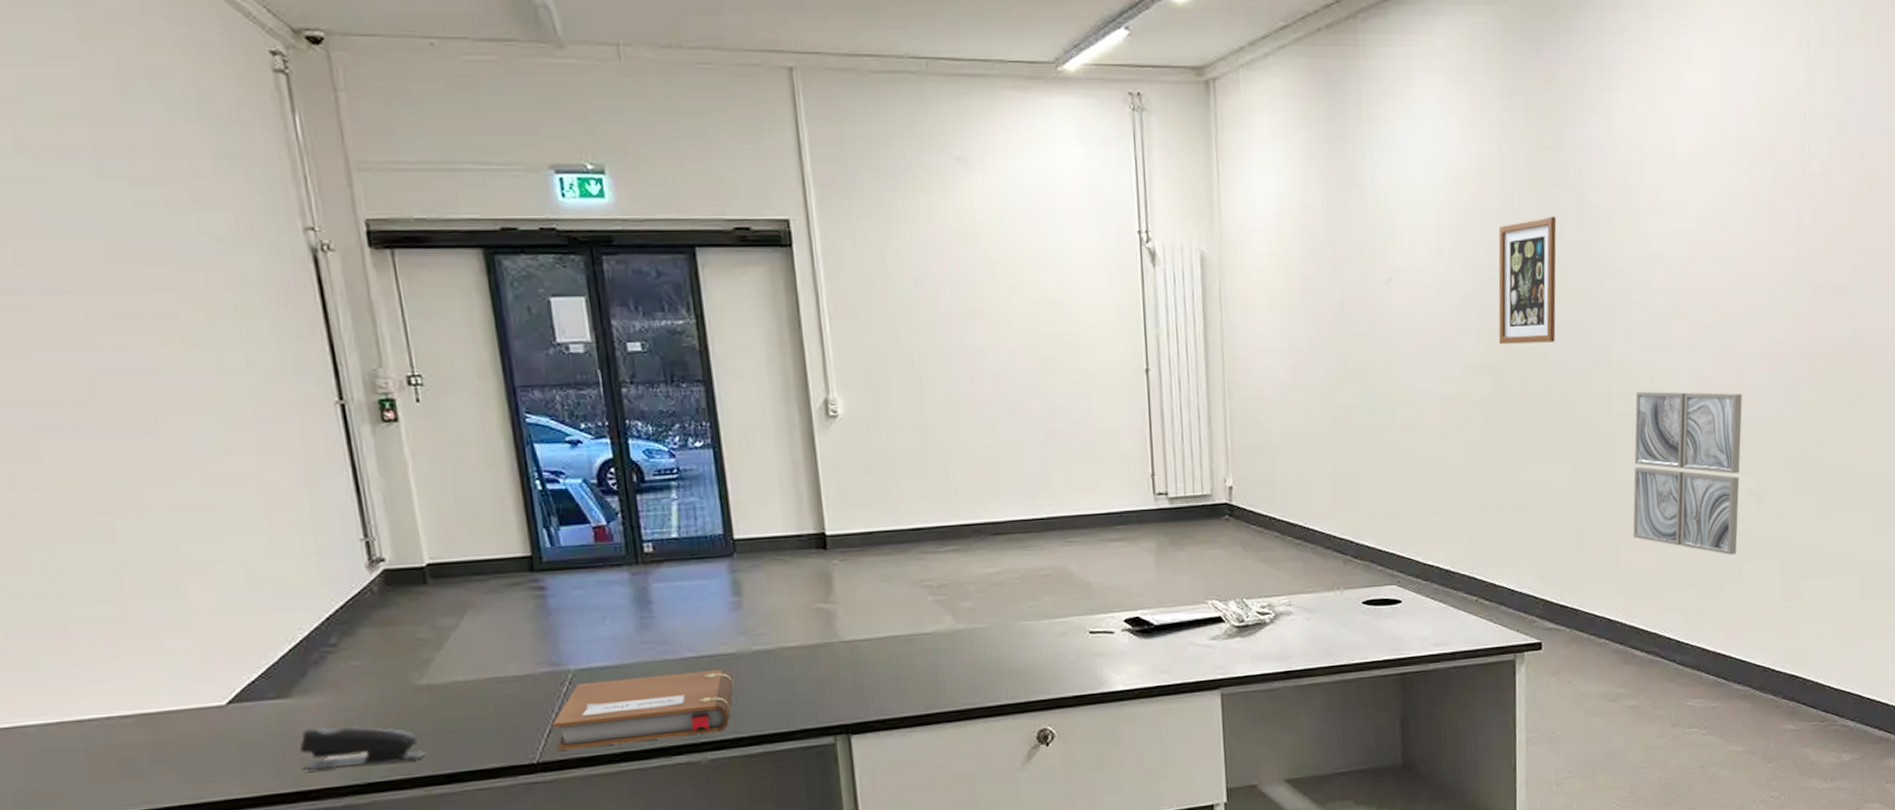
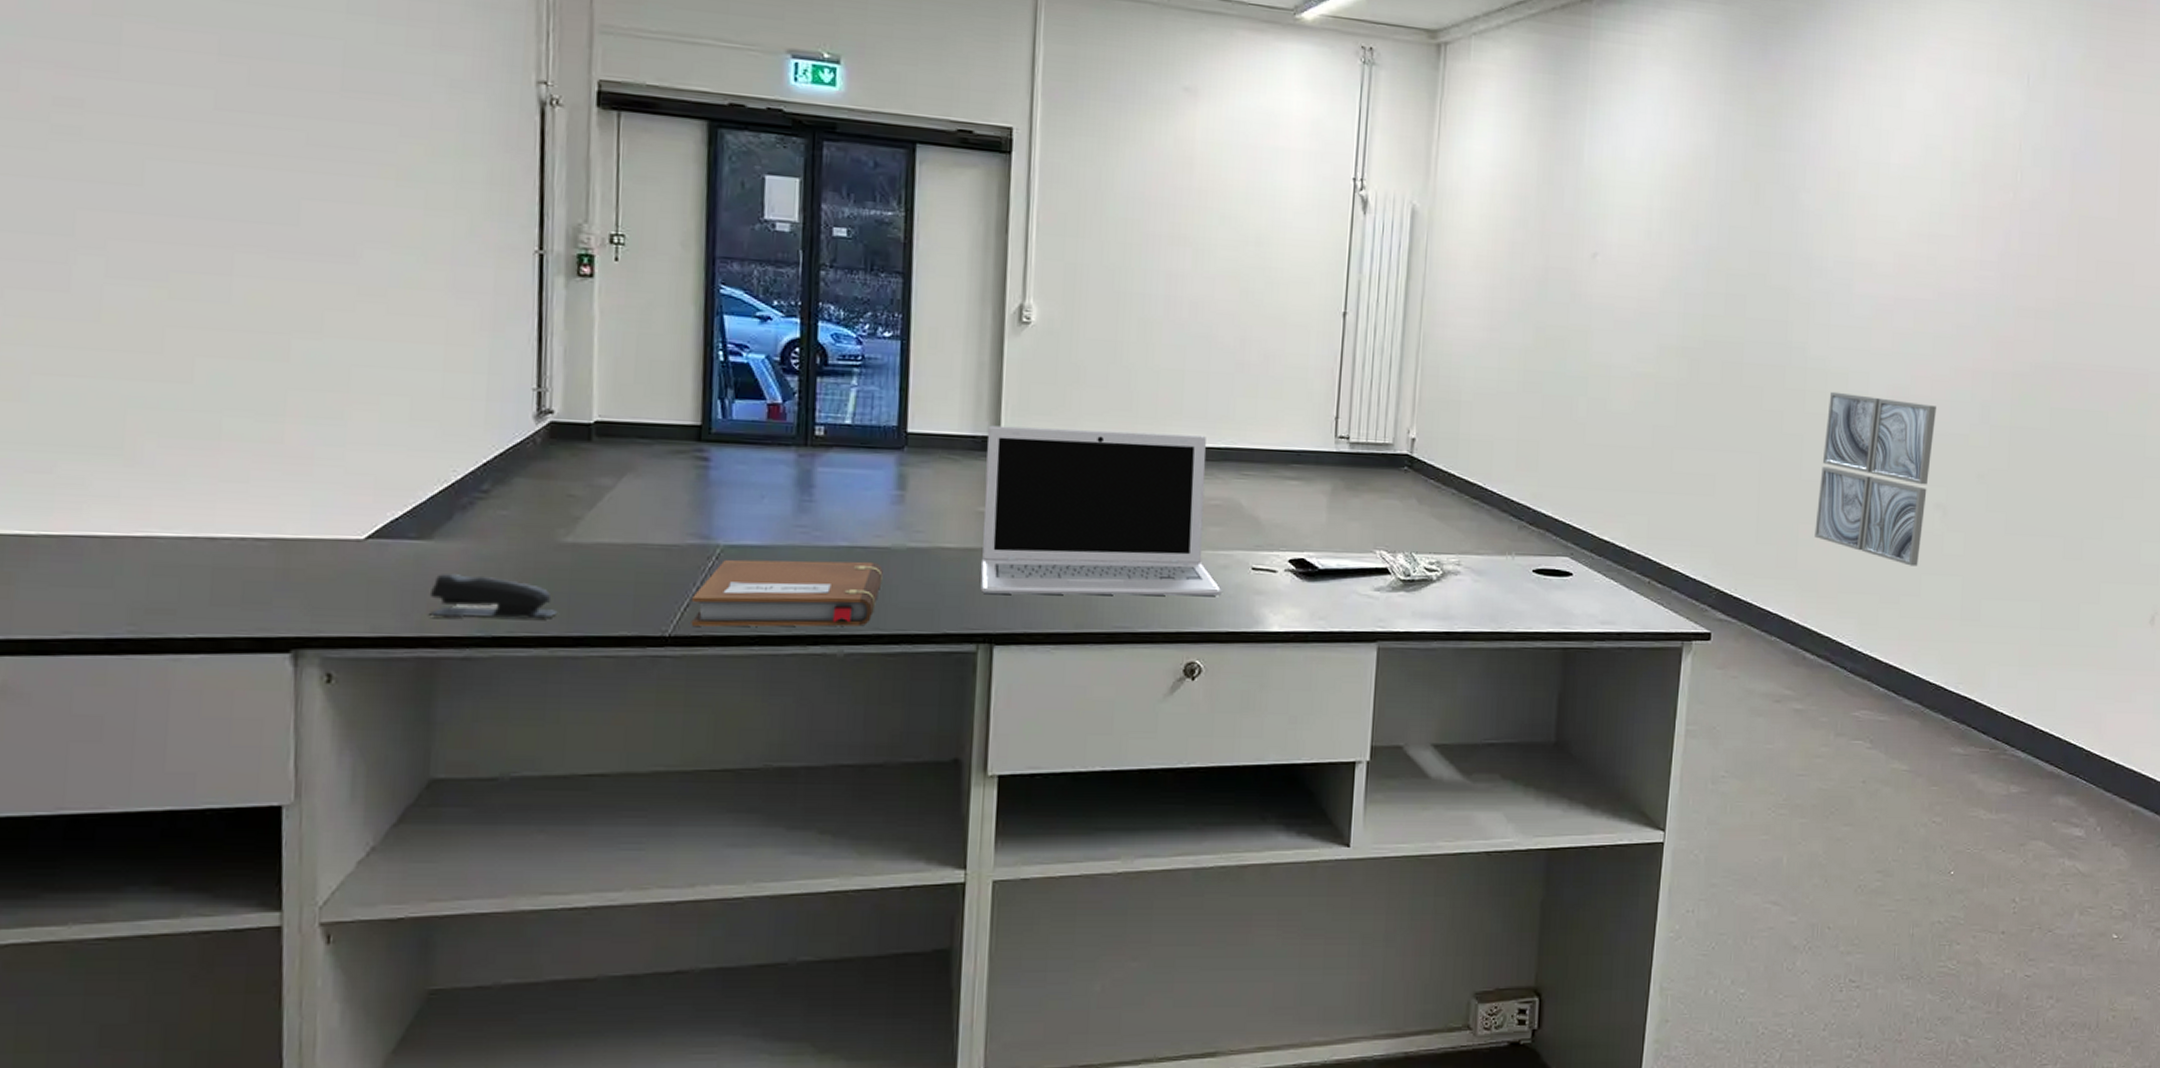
laptop: none [811,509,1064,687] -> present [980,425,1222,596]
wall art: present [1498,216,1557,344] -> none [1698,211,1767,333]

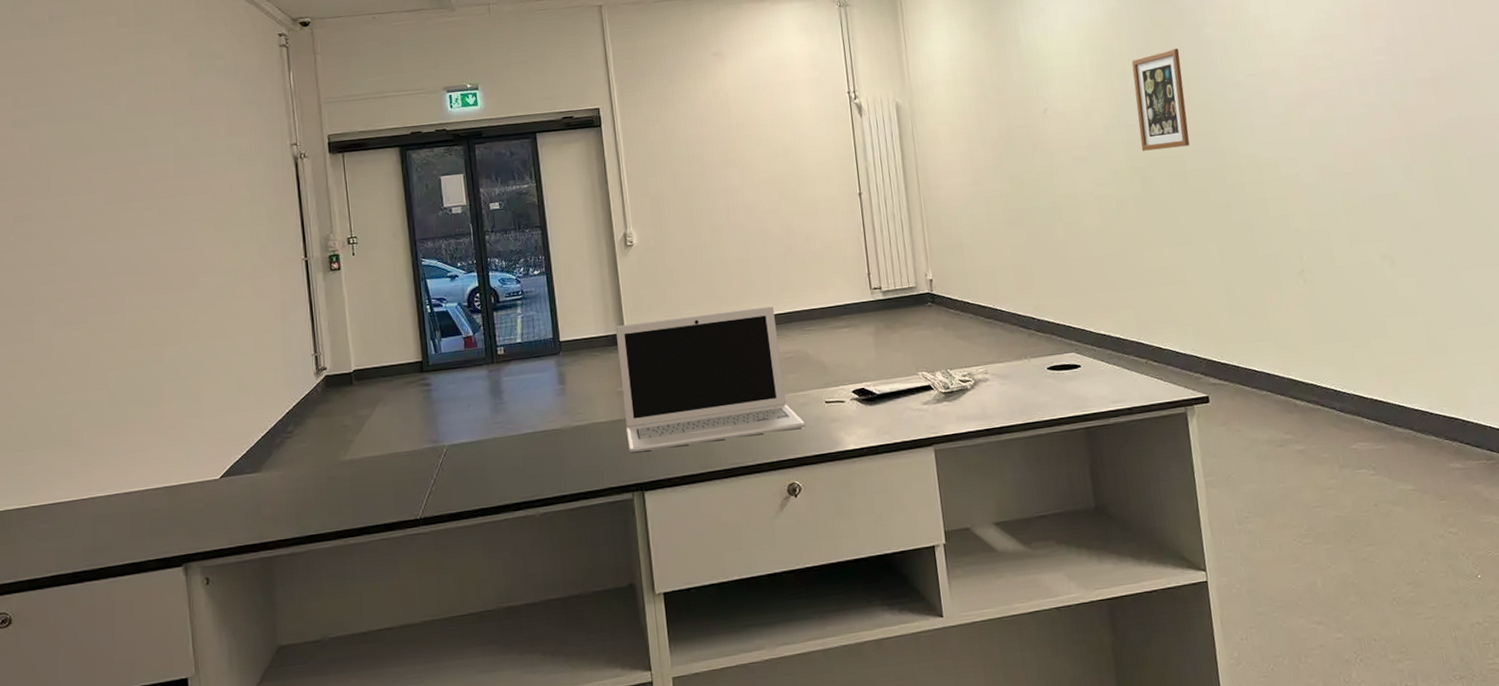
stapler: present [429,572,558,619] -> none [263,493,346,527]
notebook: present [691,559,883,627] -> none [432,441,559,508]
wall art: none [1698,211,1767,333] -> present [1131,48,1190,151]
wall art: present [1814,391,1936,566] -> none [1266,174,1379,312]

